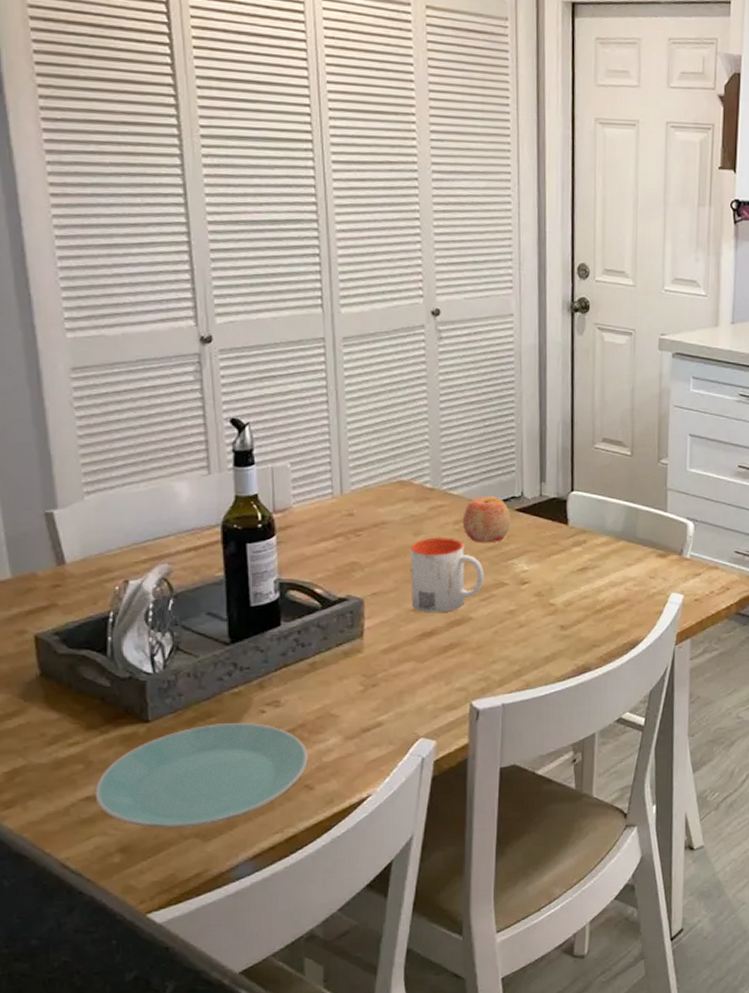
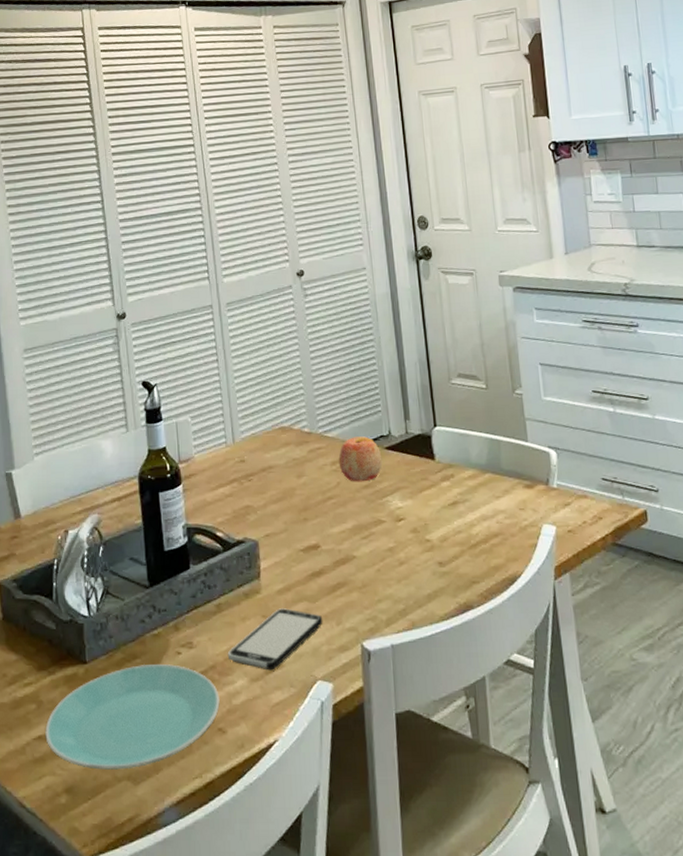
smartphone: none [320,668,431,729] -> present [227,608,323,671]
mug: present [410,537,485,613] -> none [295,478,363,553]

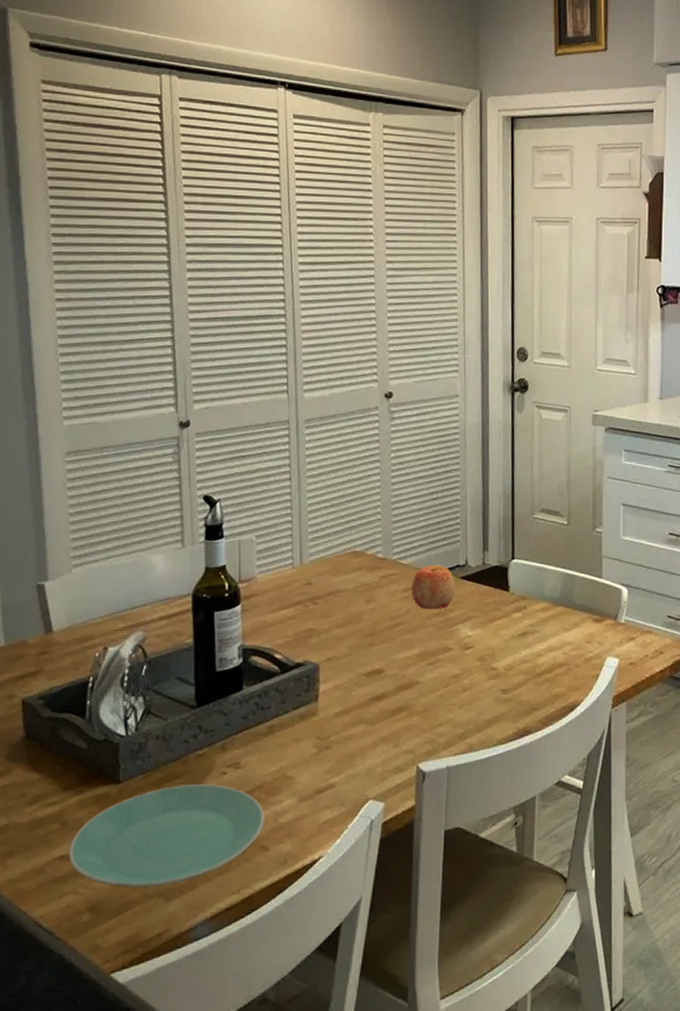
smartphone: present [227,608,323,671] -> none [276,731,380,791]

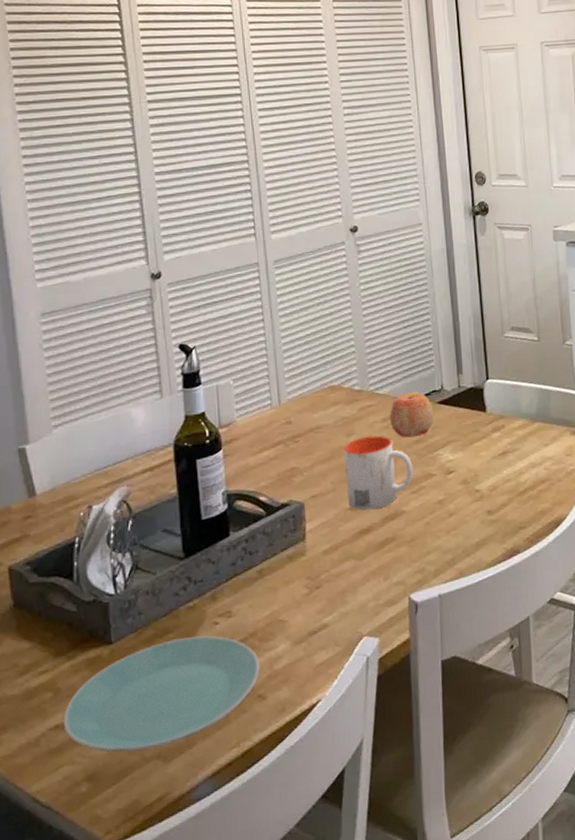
mug: none [363,605,431,678] -> present [344,435,414,511]

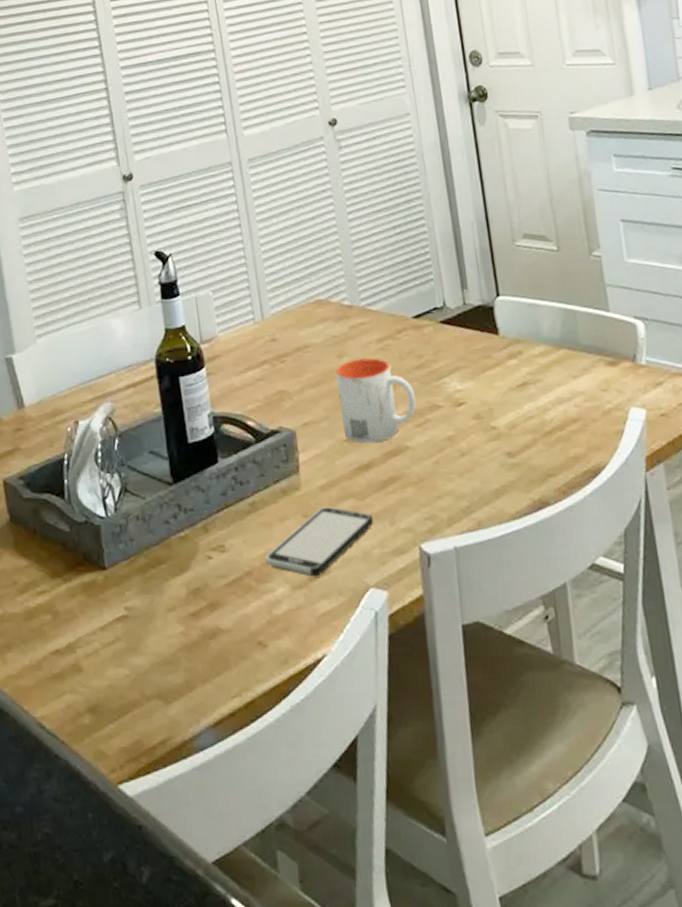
plate: present [63,635,260,753] -> none [63,570,259,687]
smartphone: none [269,568,371,632] -> present [265,507,374,577]
apple: present [389,392,434,438] -> none [385,309,437,362]

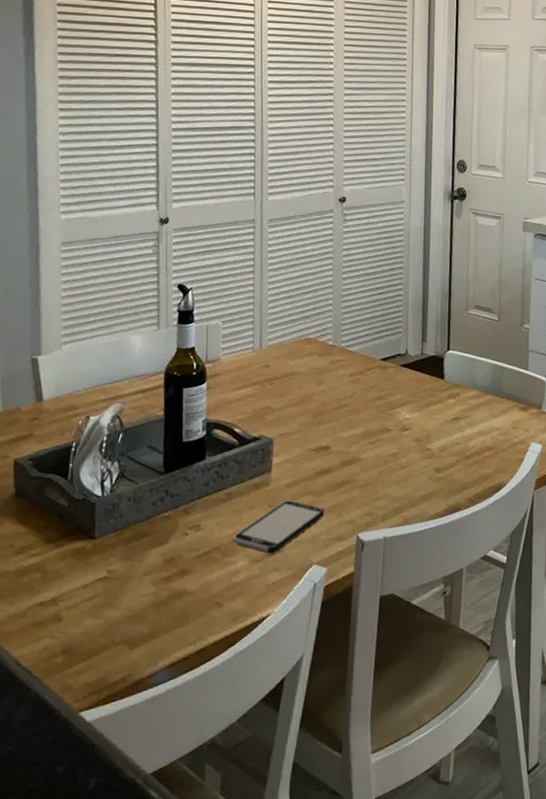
mug: present [336,358,417,443] -> none [312,387,373,454]

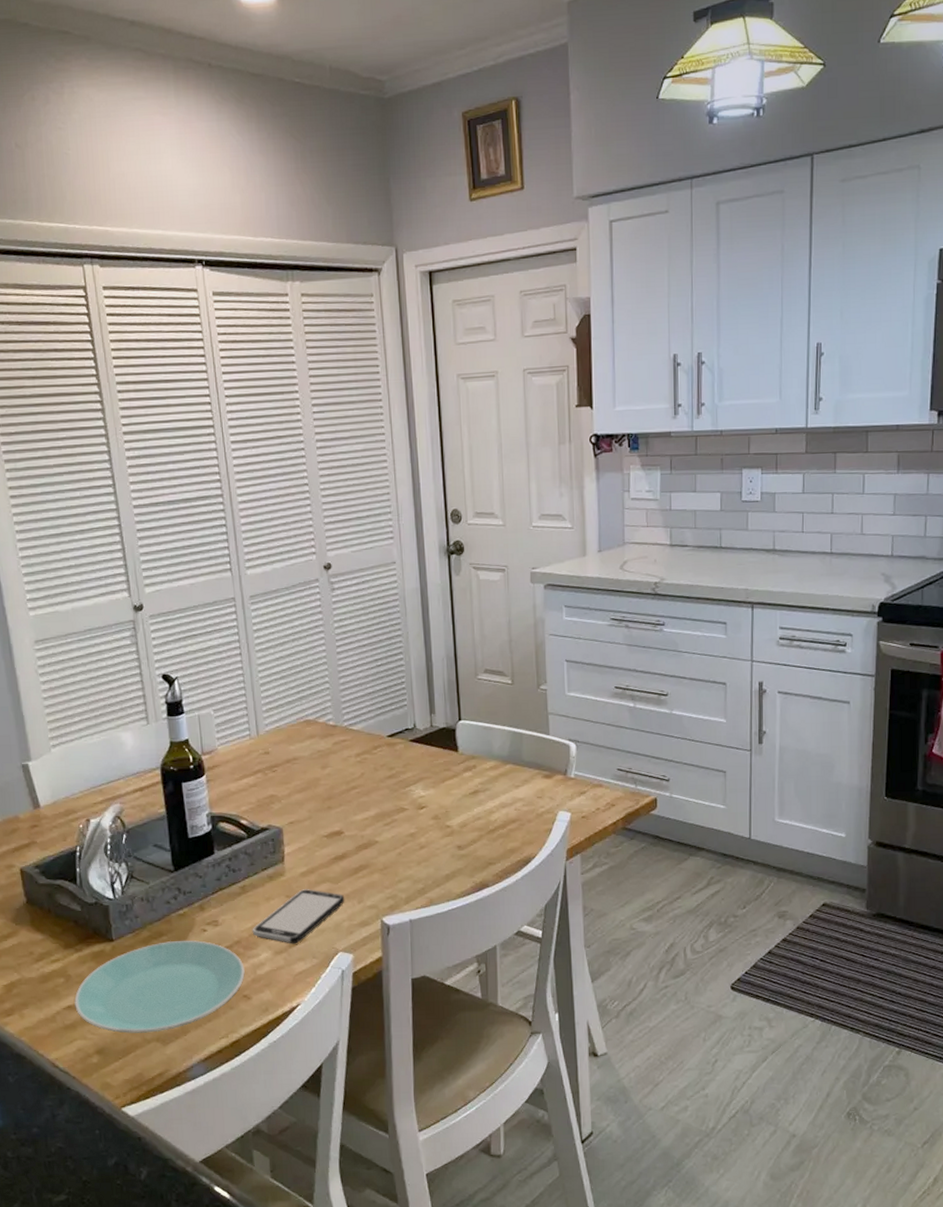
plate: none [47,543,220,635] -> present [74,940,245,1033]

